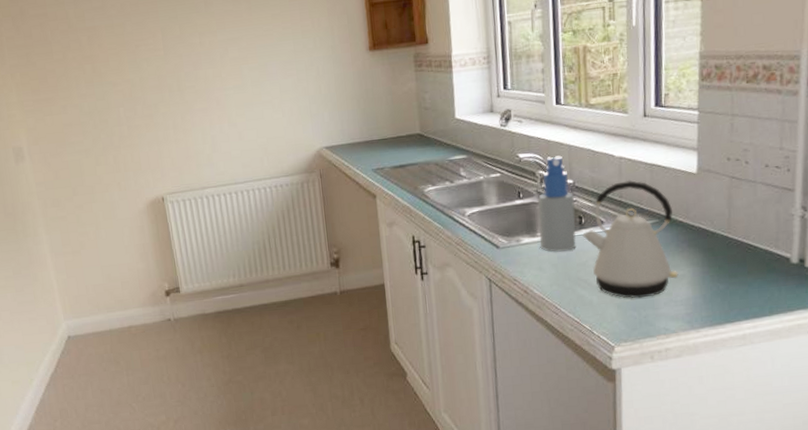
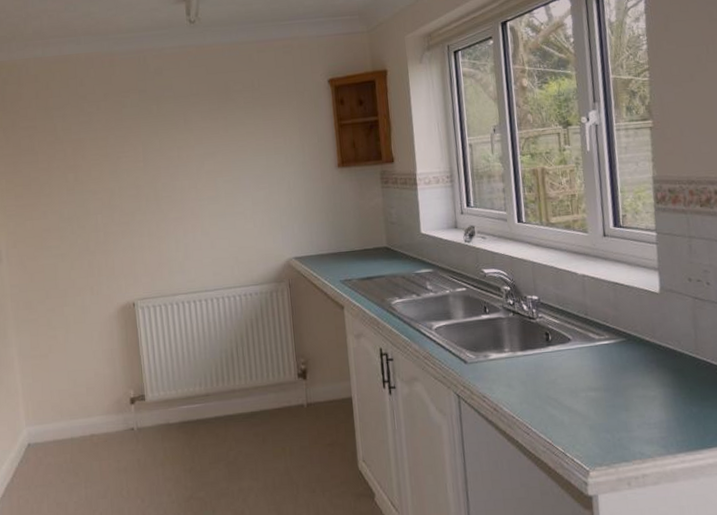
spray bottle: present [538,155,576,252] -> none [504,272,544,369]
kettle: present [582,179,679,299] -> none [550,297,650,420]

